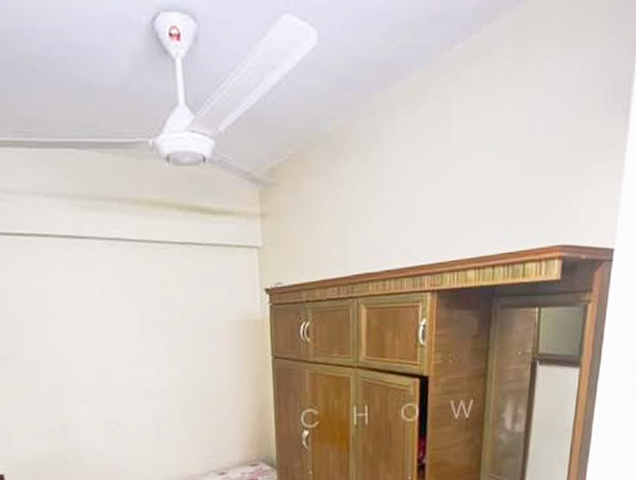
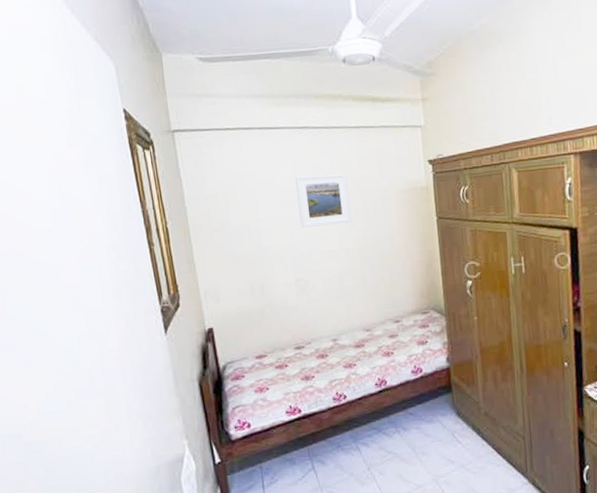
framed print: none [104,297,173,361] -> present [294,172,352,228]

